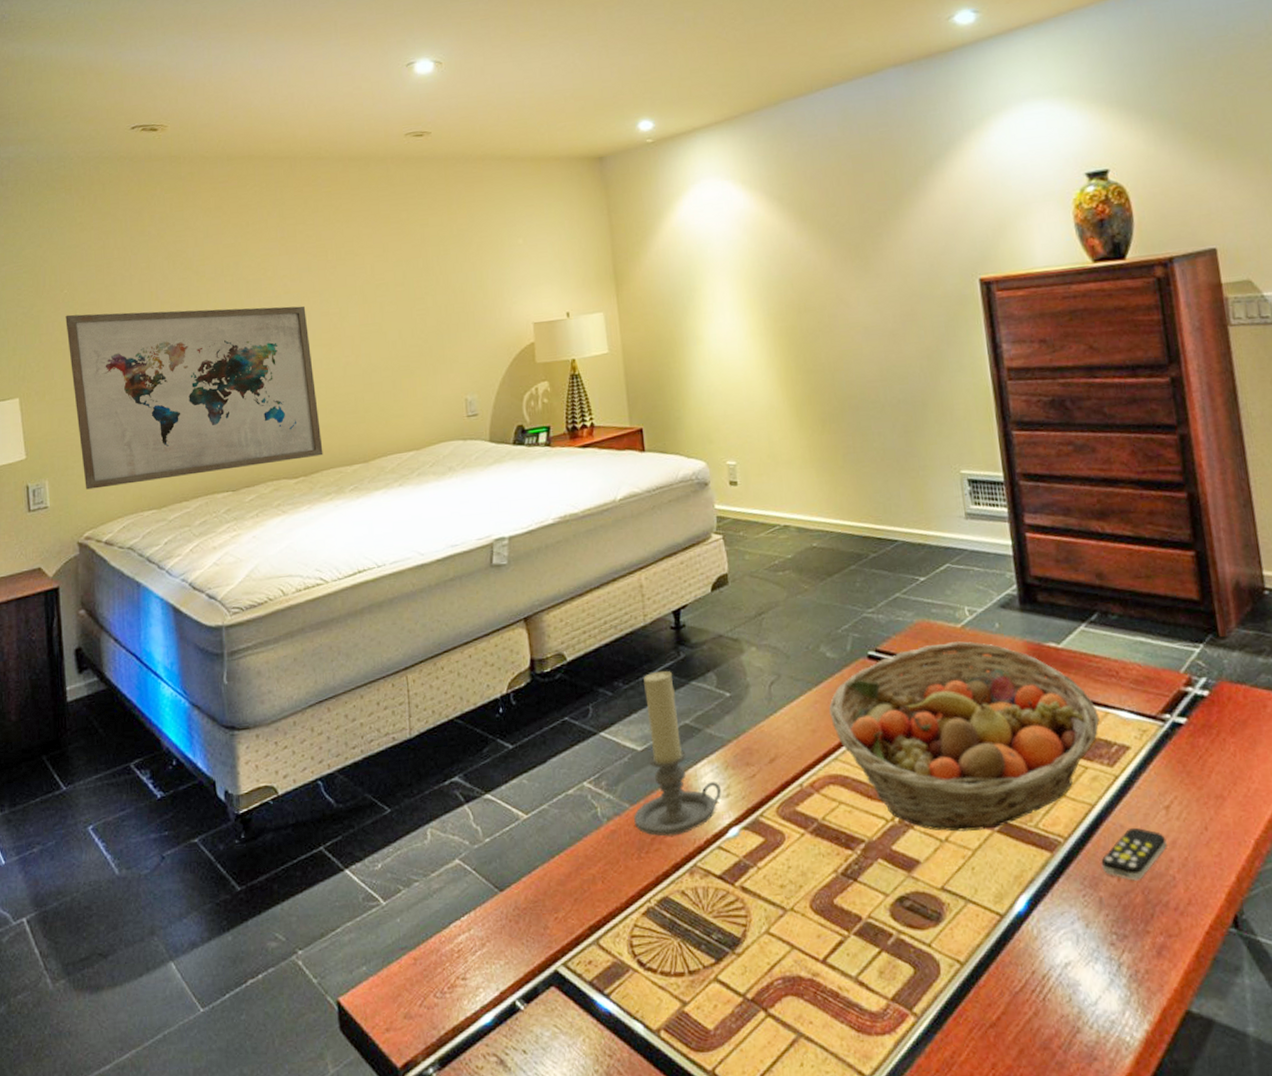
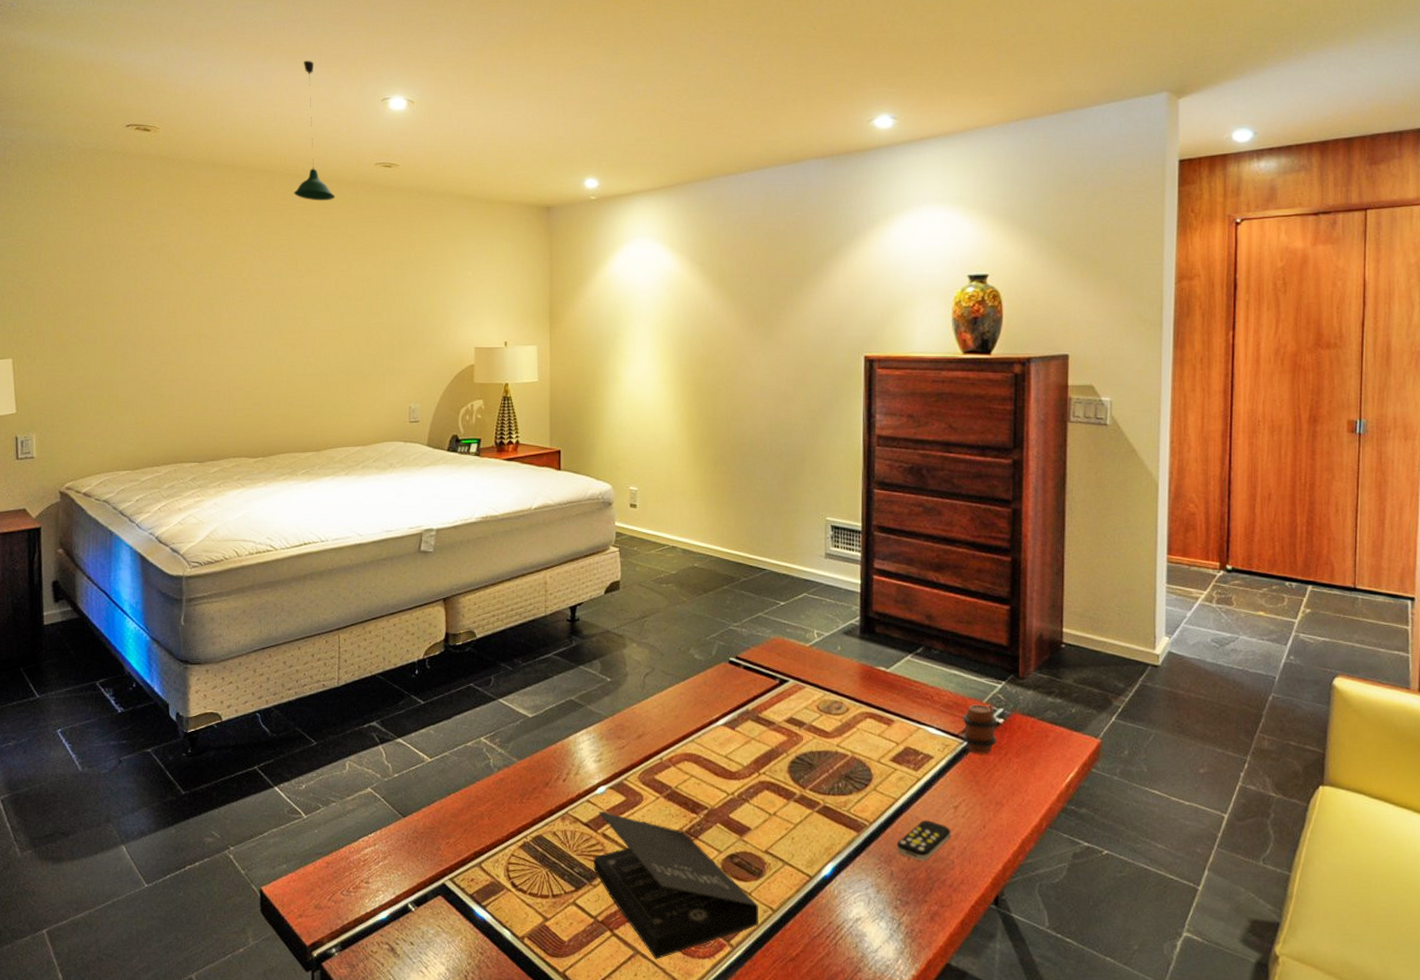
wall art: present [65,306,323,490] -> none [57,289,281,447]
pendant light: none [317,33,363,183] -> present [293,60,335,201]
candle holder: present [634,670,721,837] -> none [520,654,594,788]
book: none [733,859,945,1043] -> present [593,811,758,960]
fruit basket: present [828,641,1099,832] -> none [691,657,912,809]
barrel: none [1158,675,1205,738] -> present [962,704,998,754]

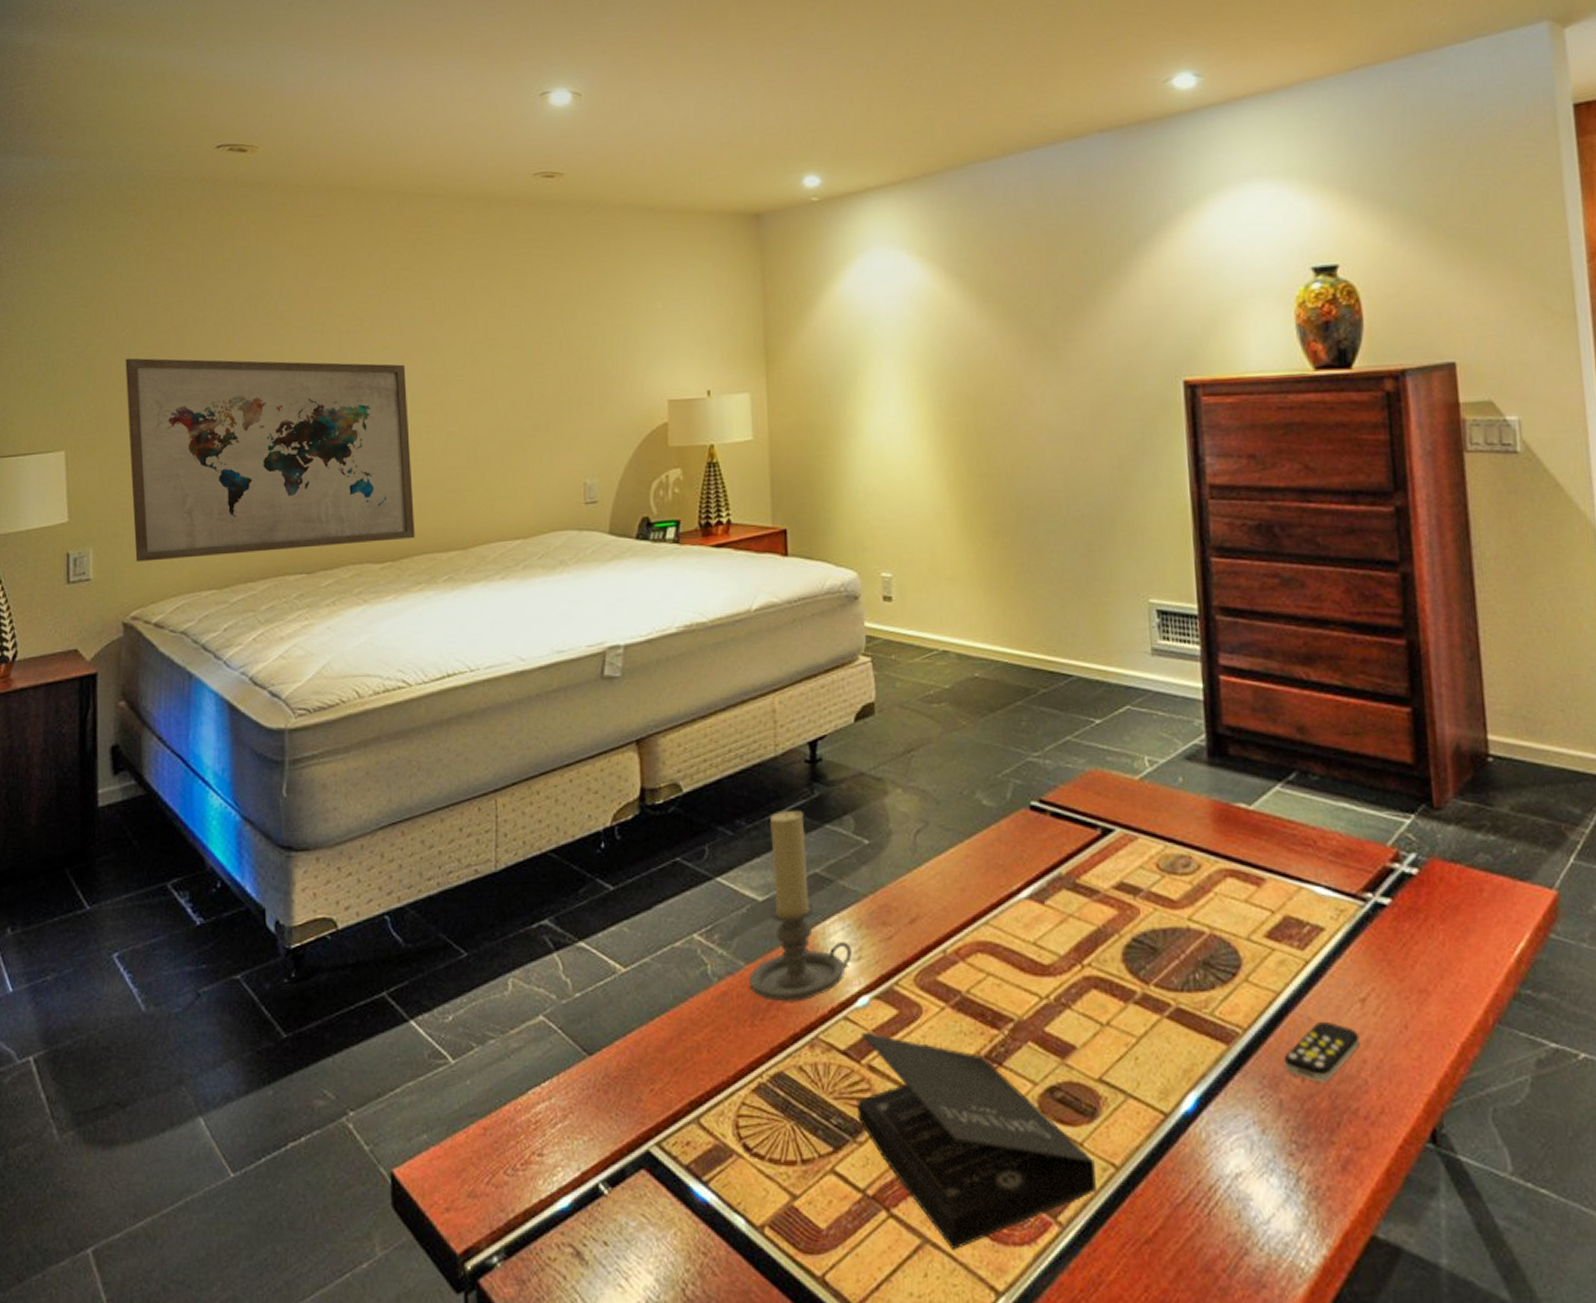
wall art: none [57,289,281,447] -> present [125,358,415,562]
pendant light: present [293,60,335,201] -> none [429,52,482,225]
candle holder: none [520,654,594,788] -> present [749,810,852,1002]
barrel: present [962,704,998,754] -> none [1360,849,1412,921]

